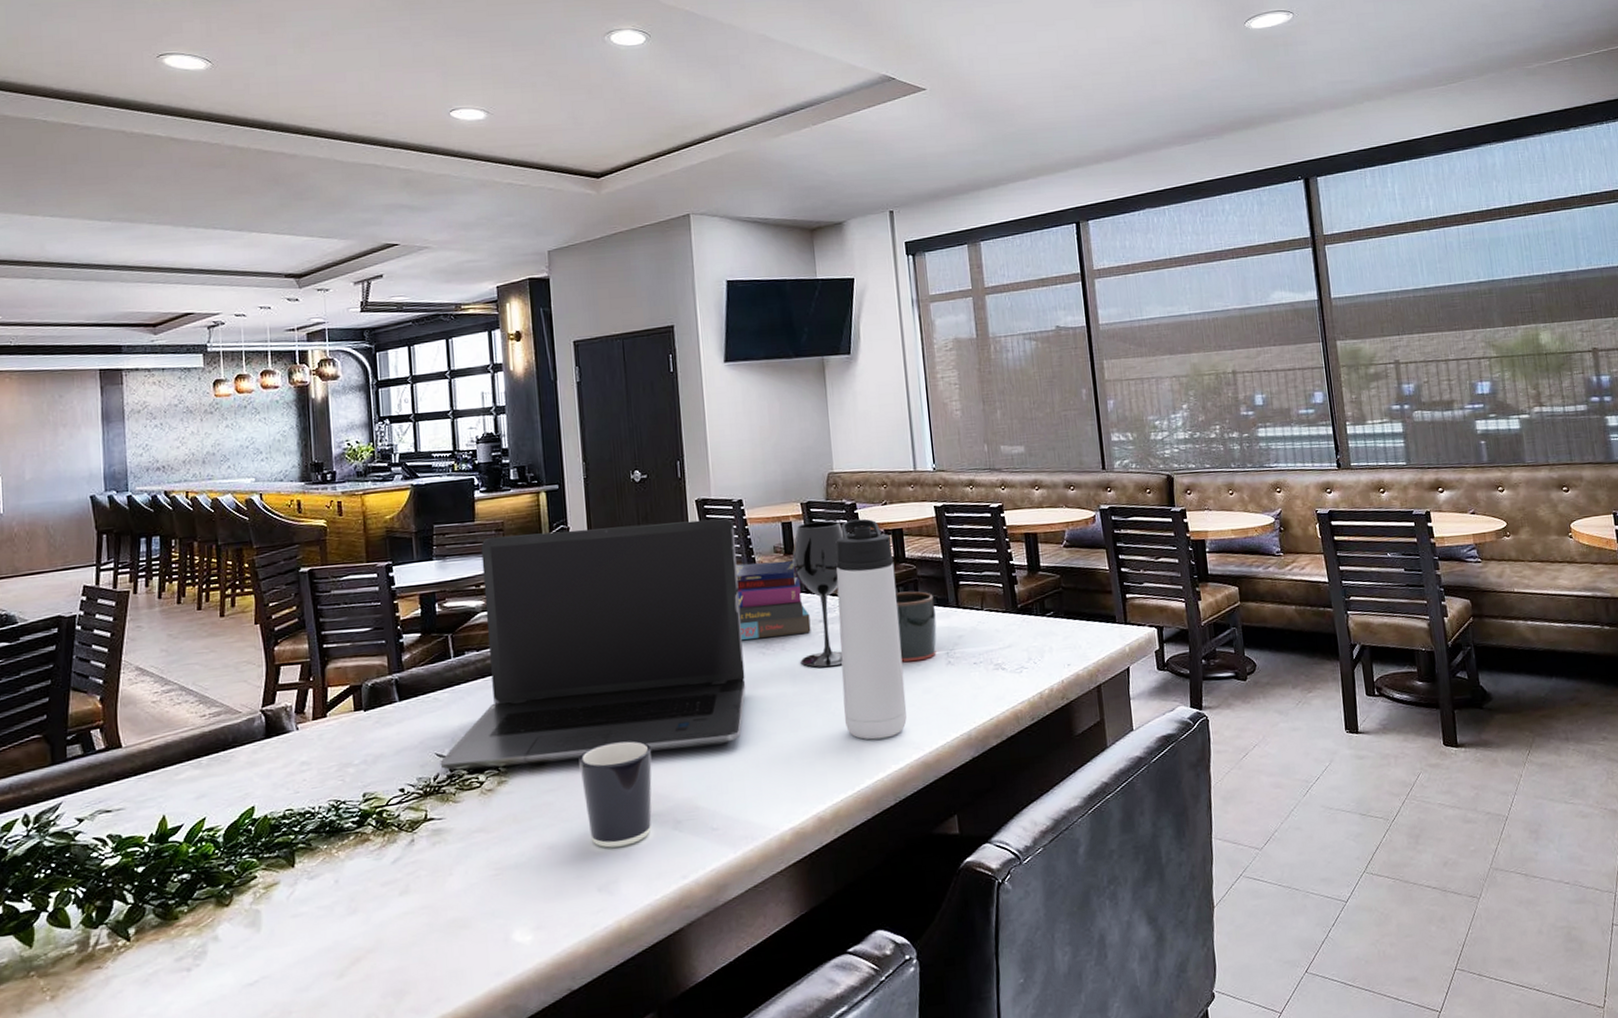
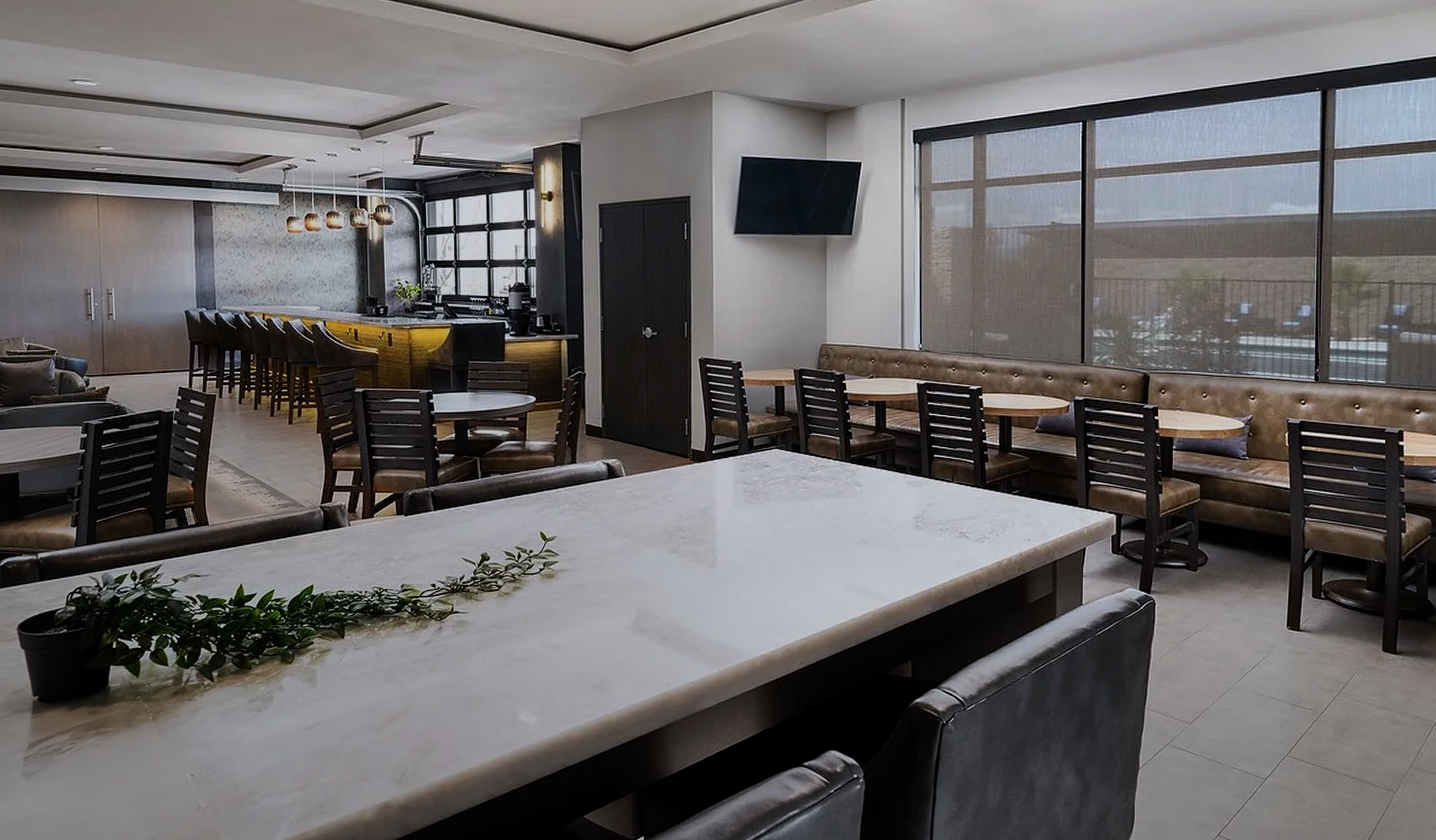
laptop computer: present [440,518,746,771] -> none [466,376,733,577]
mug: present [579,740,652,848] -> none [583,564,646,653]
books: present [735,560,811,641] -> none [730,420,794,489]
wineglass: present [792,521,843,668] -> none [782,388,830,520]
thermos bottle: present [836,518,907,740] -> none [817,389,875,587]
mug: present [895,591,937,662] -> none [873,459,909,522]

